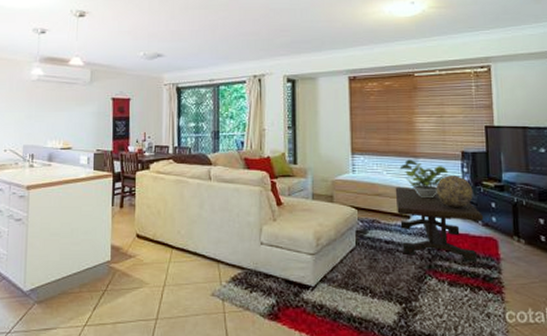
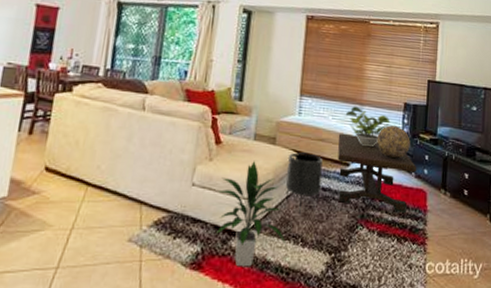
indoor plant: none [285,219,356,318] -> present [216,161,286,267]
planter: none [347,208,383,267] -> present [285,152,323,214]

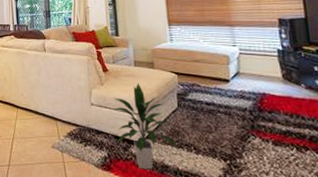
planter: present [285,152,323,214] -> none [168,73,205,126]
coffee table: present [337,133,417,213] -> none [212,53,307,123]
potted plant: present [345,106,390,148] -> none [216,28,266,64]
decorative sphere: present [376,125,410,159] -> none [253,41,294,72]

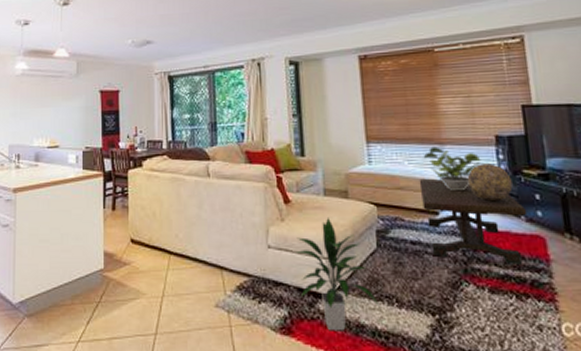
coffee table: none [212,53,307,123] -> present [419,178,528,264]
potted plant: none [216,28,266,64] -> present [423,146,481,192]
decorative sphere: none [253,41,294,72] -> present [467,163,513,202]

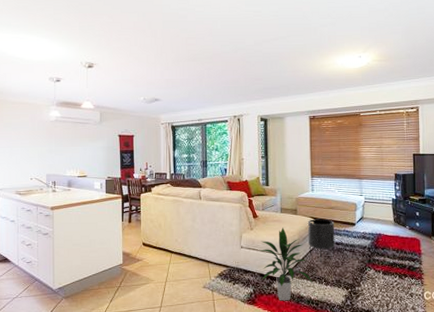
planter: none [366,204,410,272] -> present [307,218,335,262]
coffee table: present [419,178,528,264] -> none [344,201,410,256]
potted plant: present [423,146,481,192] -> none [348,180,385,210]
decorative sphere: present [467,163,513,202] -> none [375,192,403,217]

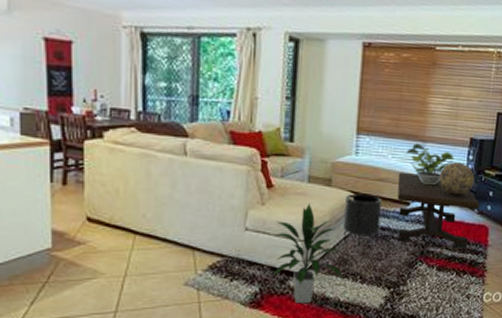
coffee table: none [344,201,410,256] -> present [397,172,481,248]
potted plant: none [348,180,385,210] -> present [406,143,455,186]
decorative sphere: none [375,192,403,217] -> present [439,162,475,196]

